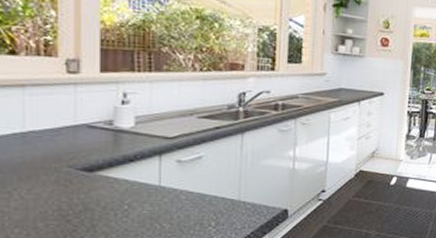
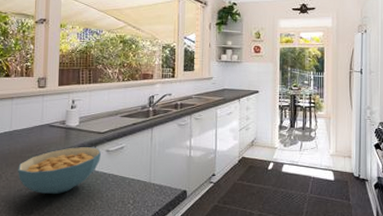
cereal bowl: none [39,155,170,217] -> present [18,146,102,195]

